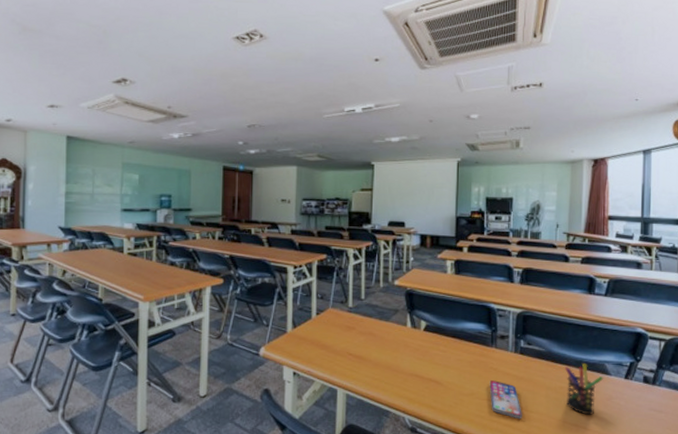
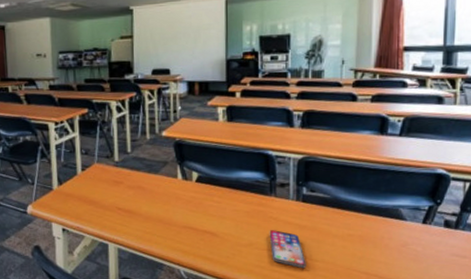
pen holder: present [565,363,604,415] -> none [353,209,398,263]

